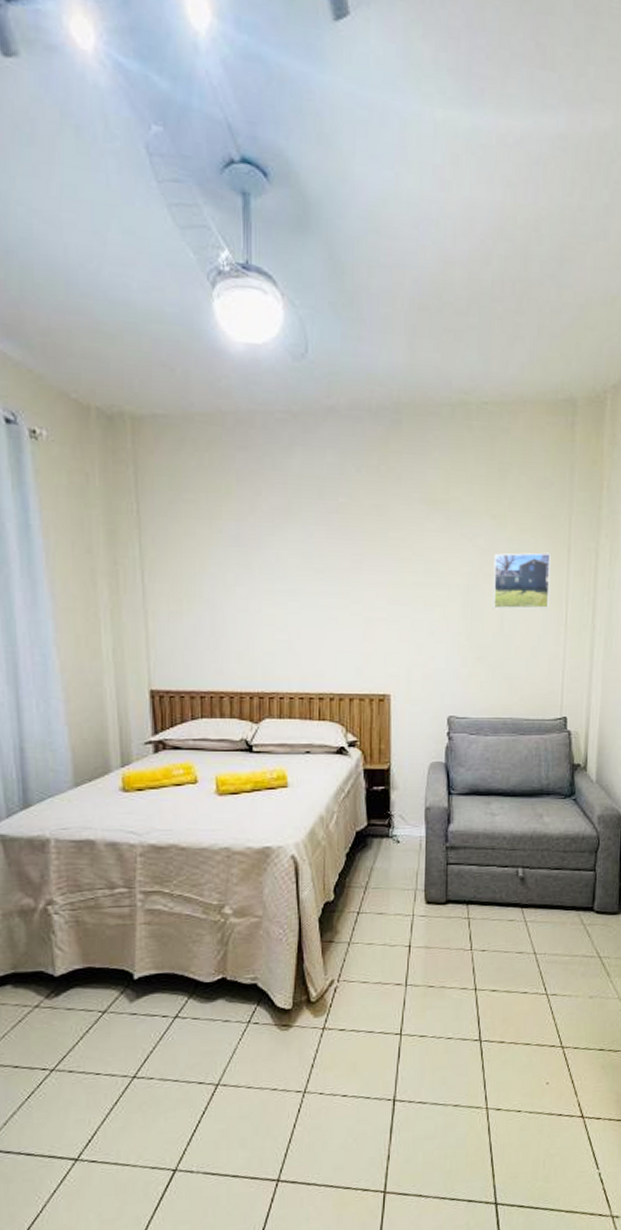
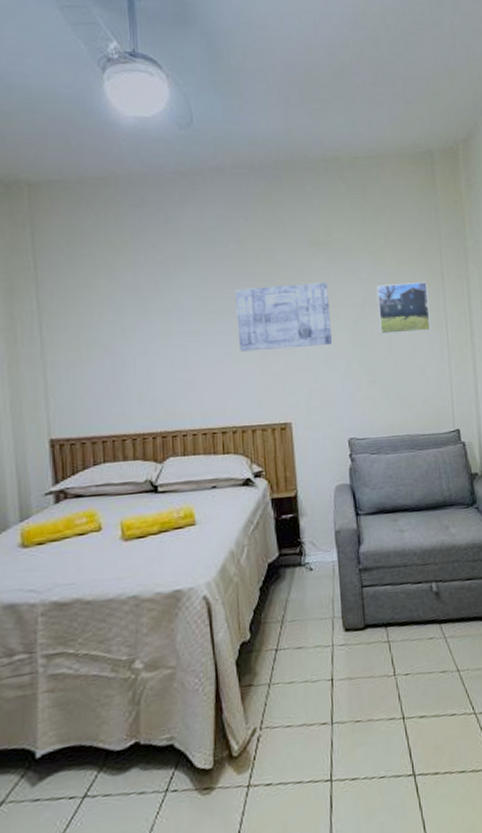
wall art: none [341,546,441,617] -> present [235,283,333,352]

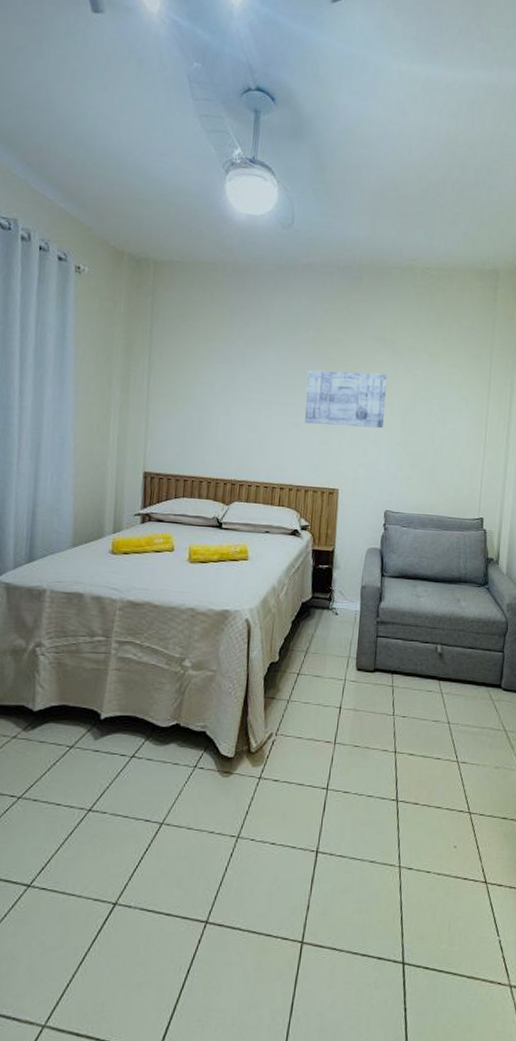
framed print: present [376,281,431,335] -> none [426,382,475,429]

